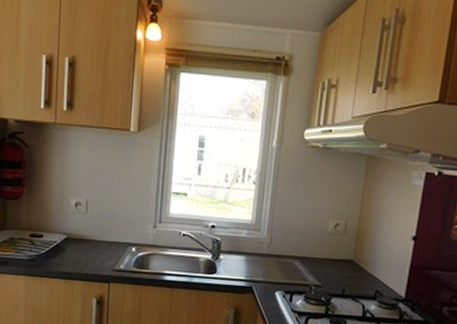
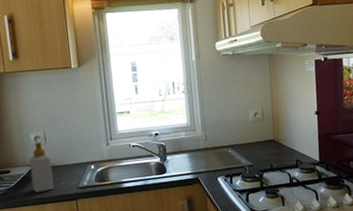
soap bottle: none [63,209,89,267] -> present [29,142,54,193]

